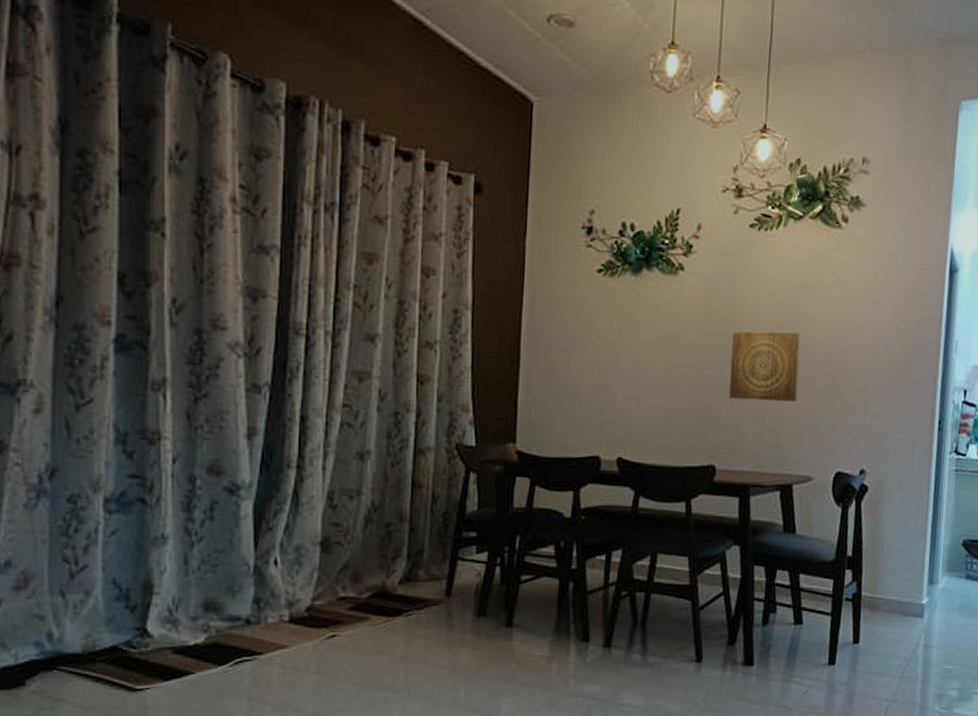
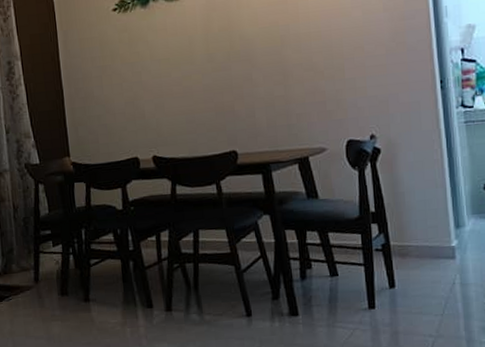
wall art: present [729,331,801,402] -> none [234,26,300,93]

